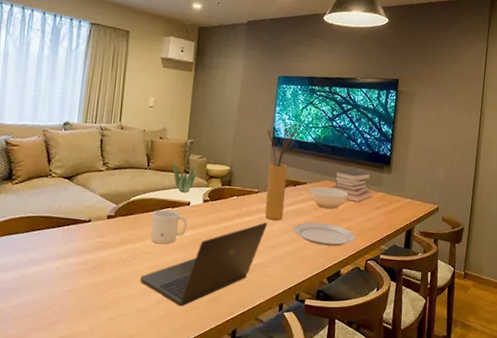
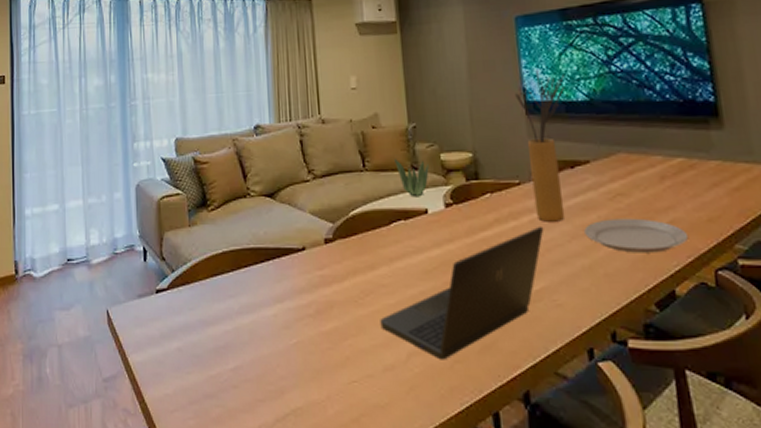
mug: present [150,209,188,245] -> none [380,222,431,272]
bowl: present [309,186,348,209] -> none [595,163,661,196]
books: present [331,169,372,202] -> none [630,131,701,180]

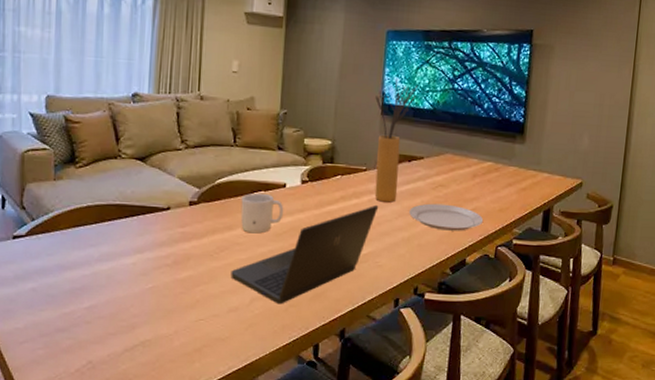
mug: none [380,222,431,272] -> present [240,193,284,234]
plant: present [393,158,429,198] -> none [262,138,293,173]

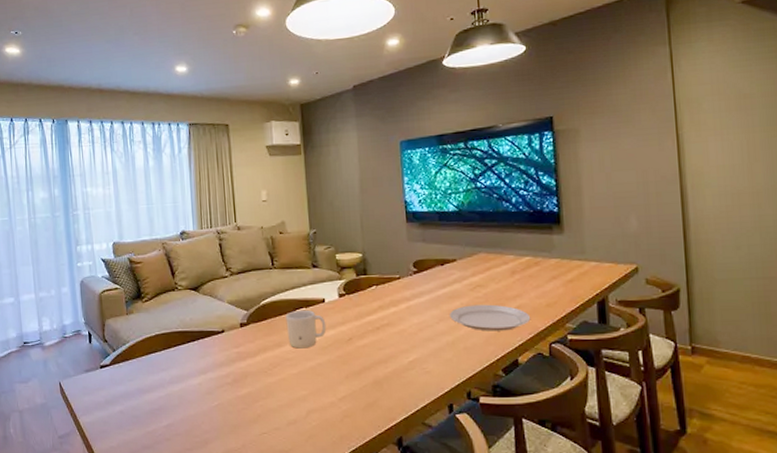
laptop: present [230,204,379,303] -> none [285,311,418,414]
vase: present [374,79,417,203] -> none [398,186,439,308]

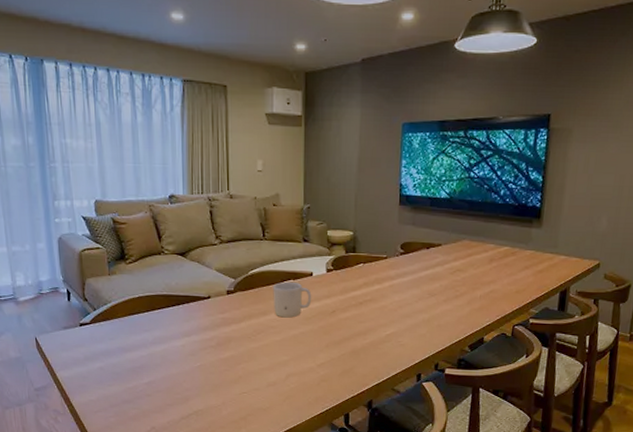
plate: present [450,304,531,331] -> none [429,287,501,312]

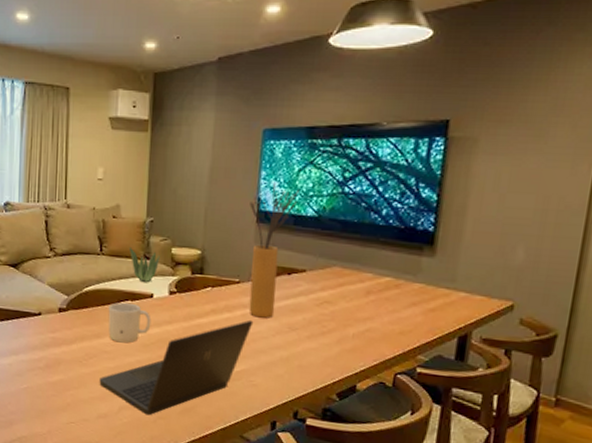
laptop: none [267,289,400,379] -> present [99,319,254,415]
plant: none [289,231,317,263] -> present [128,246,160,283]
vase: none [393,170,434,287] -> present [248,183,299,318]

